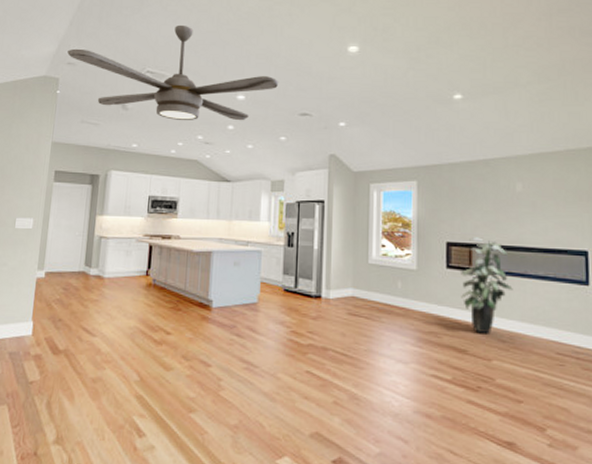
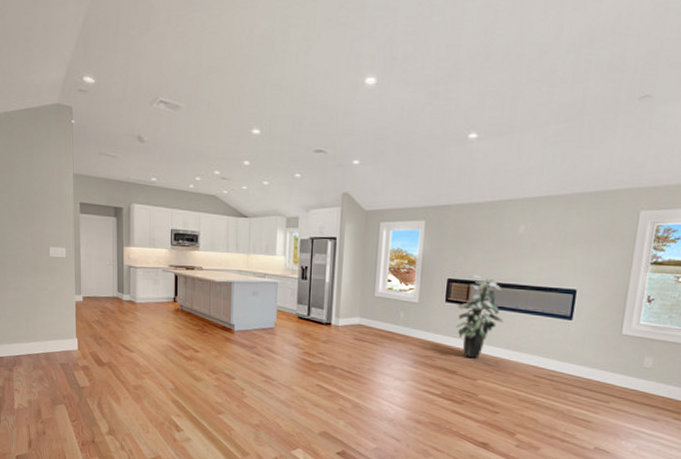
ceiling fan: present [67,24,279,121] -> none [77,48,294,157]

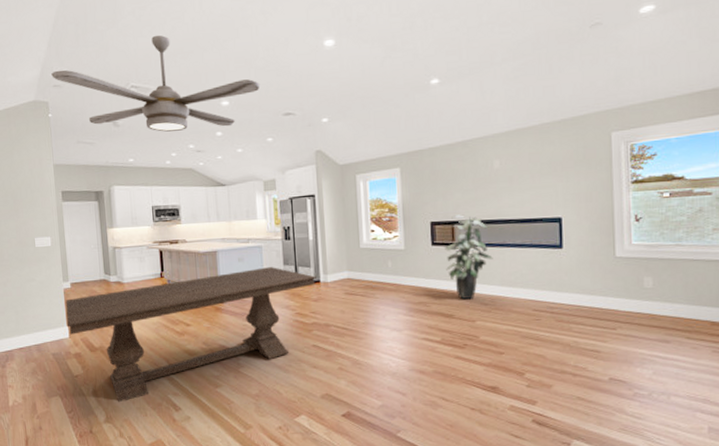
dining table: none [76,304,328,417] -> present [65,267,317,402]
ceiling fan: none [77,48,294,157] -> present [51,35,260,132]

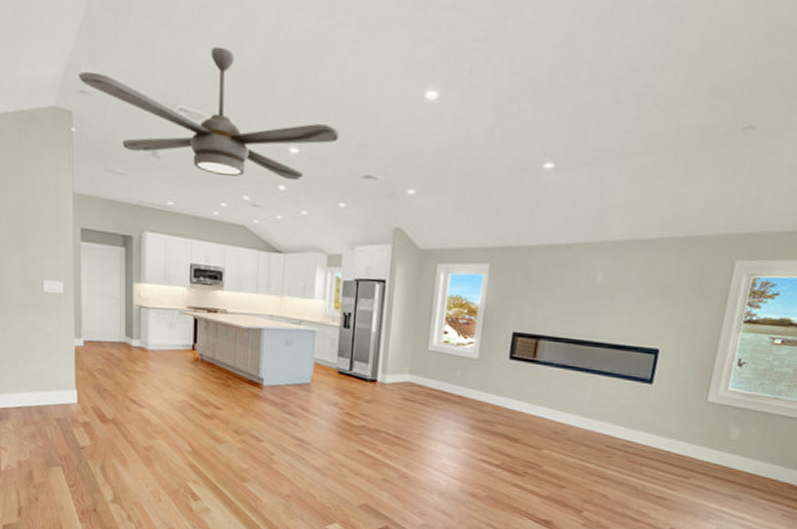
dining table: present [65,267,317,402] -> none [75,355,373,483]
indoor plant: present [443,215,493,300] -> none [520,328,575,426]

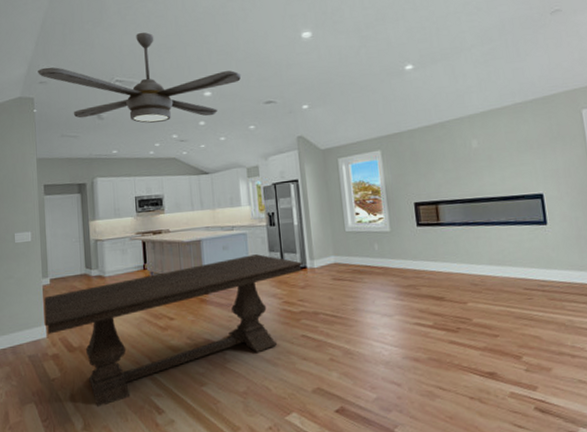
dining table: none [75,355,373,483] -> present [44,254,303,406]

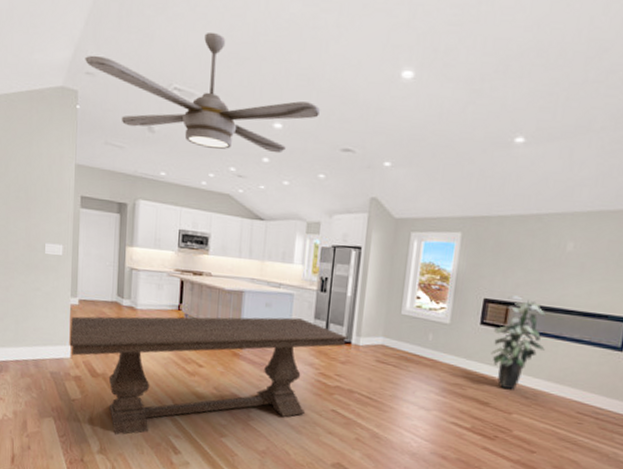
indoor plant: none [429,194,479,281] -> present [491,295,546,390]

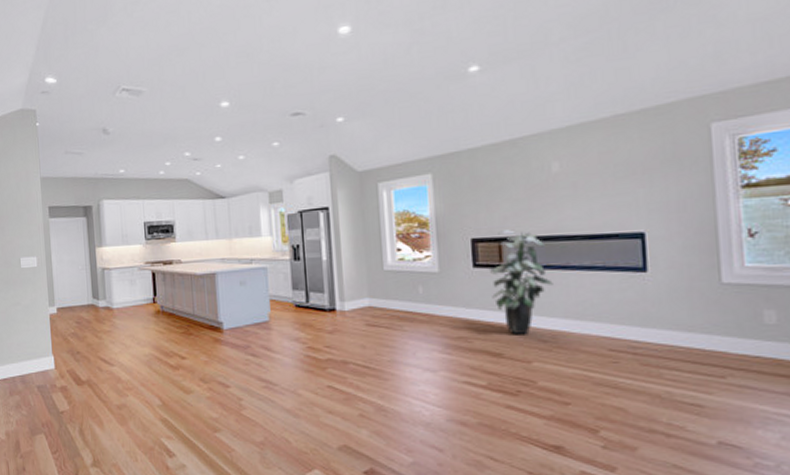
dining table: present [69,316,348,435] -> none [51,292,331,443]
ceiling fan: present [85,31,321,154] -> none [39,31,265,139]

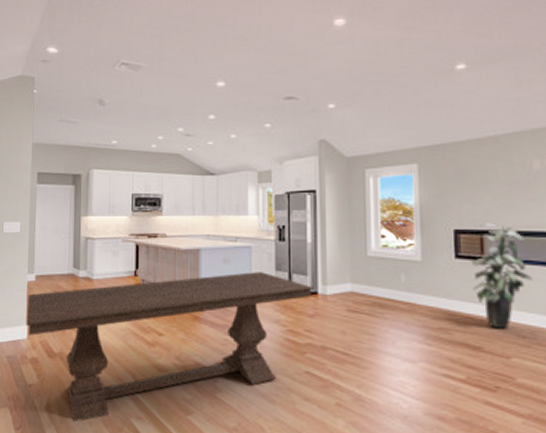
dining table: none [51,292,331,443] -> present [26,272,314,422]

